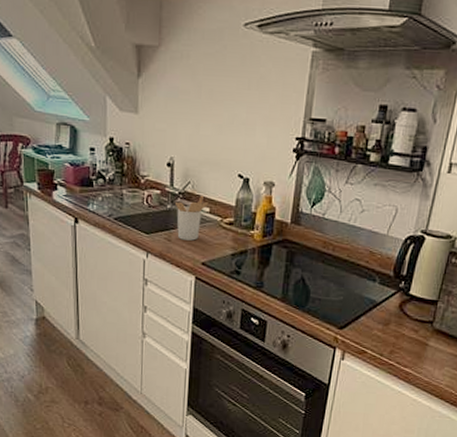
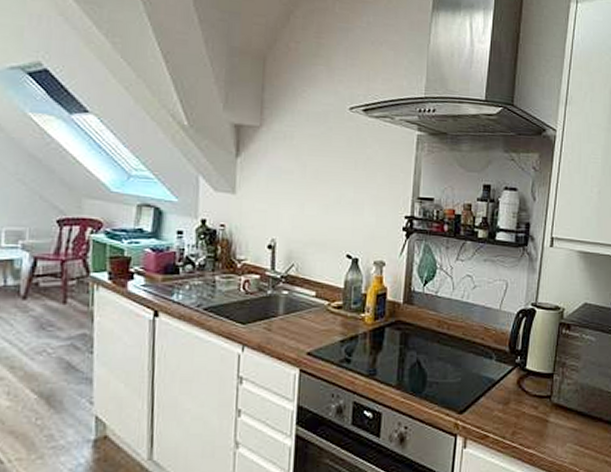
utensil holder: present [176,195,209,241] -> none [277,278,314,328]

